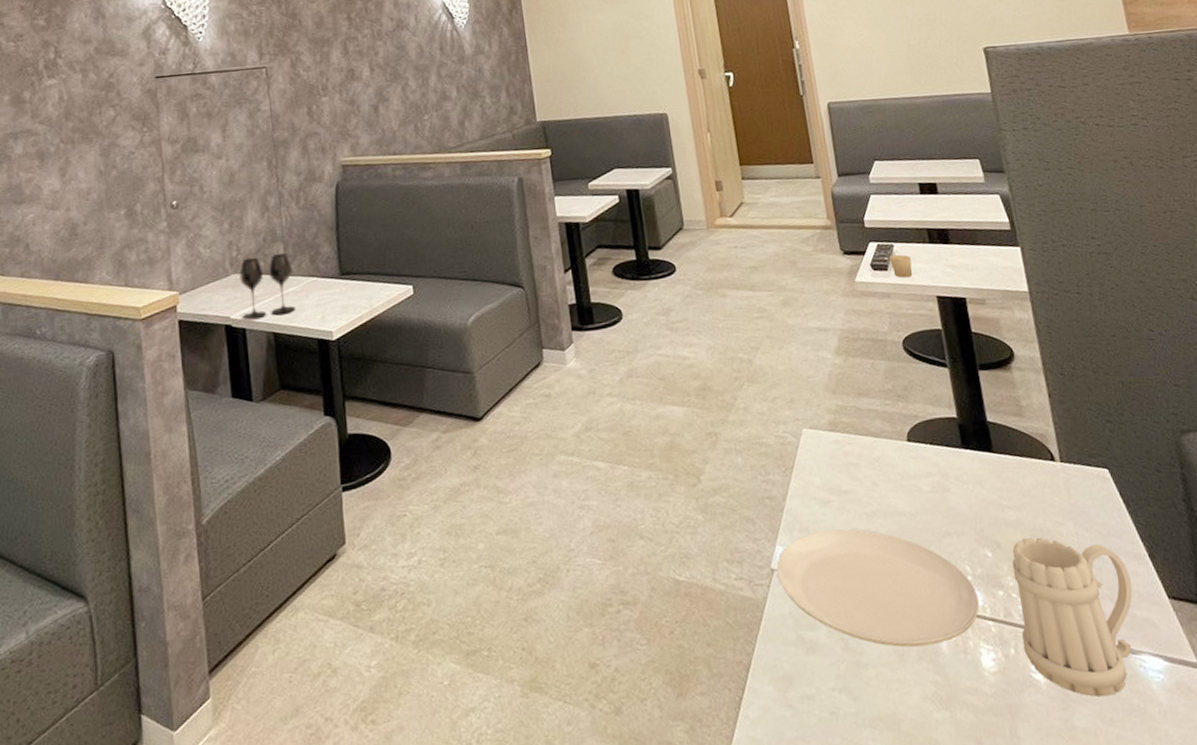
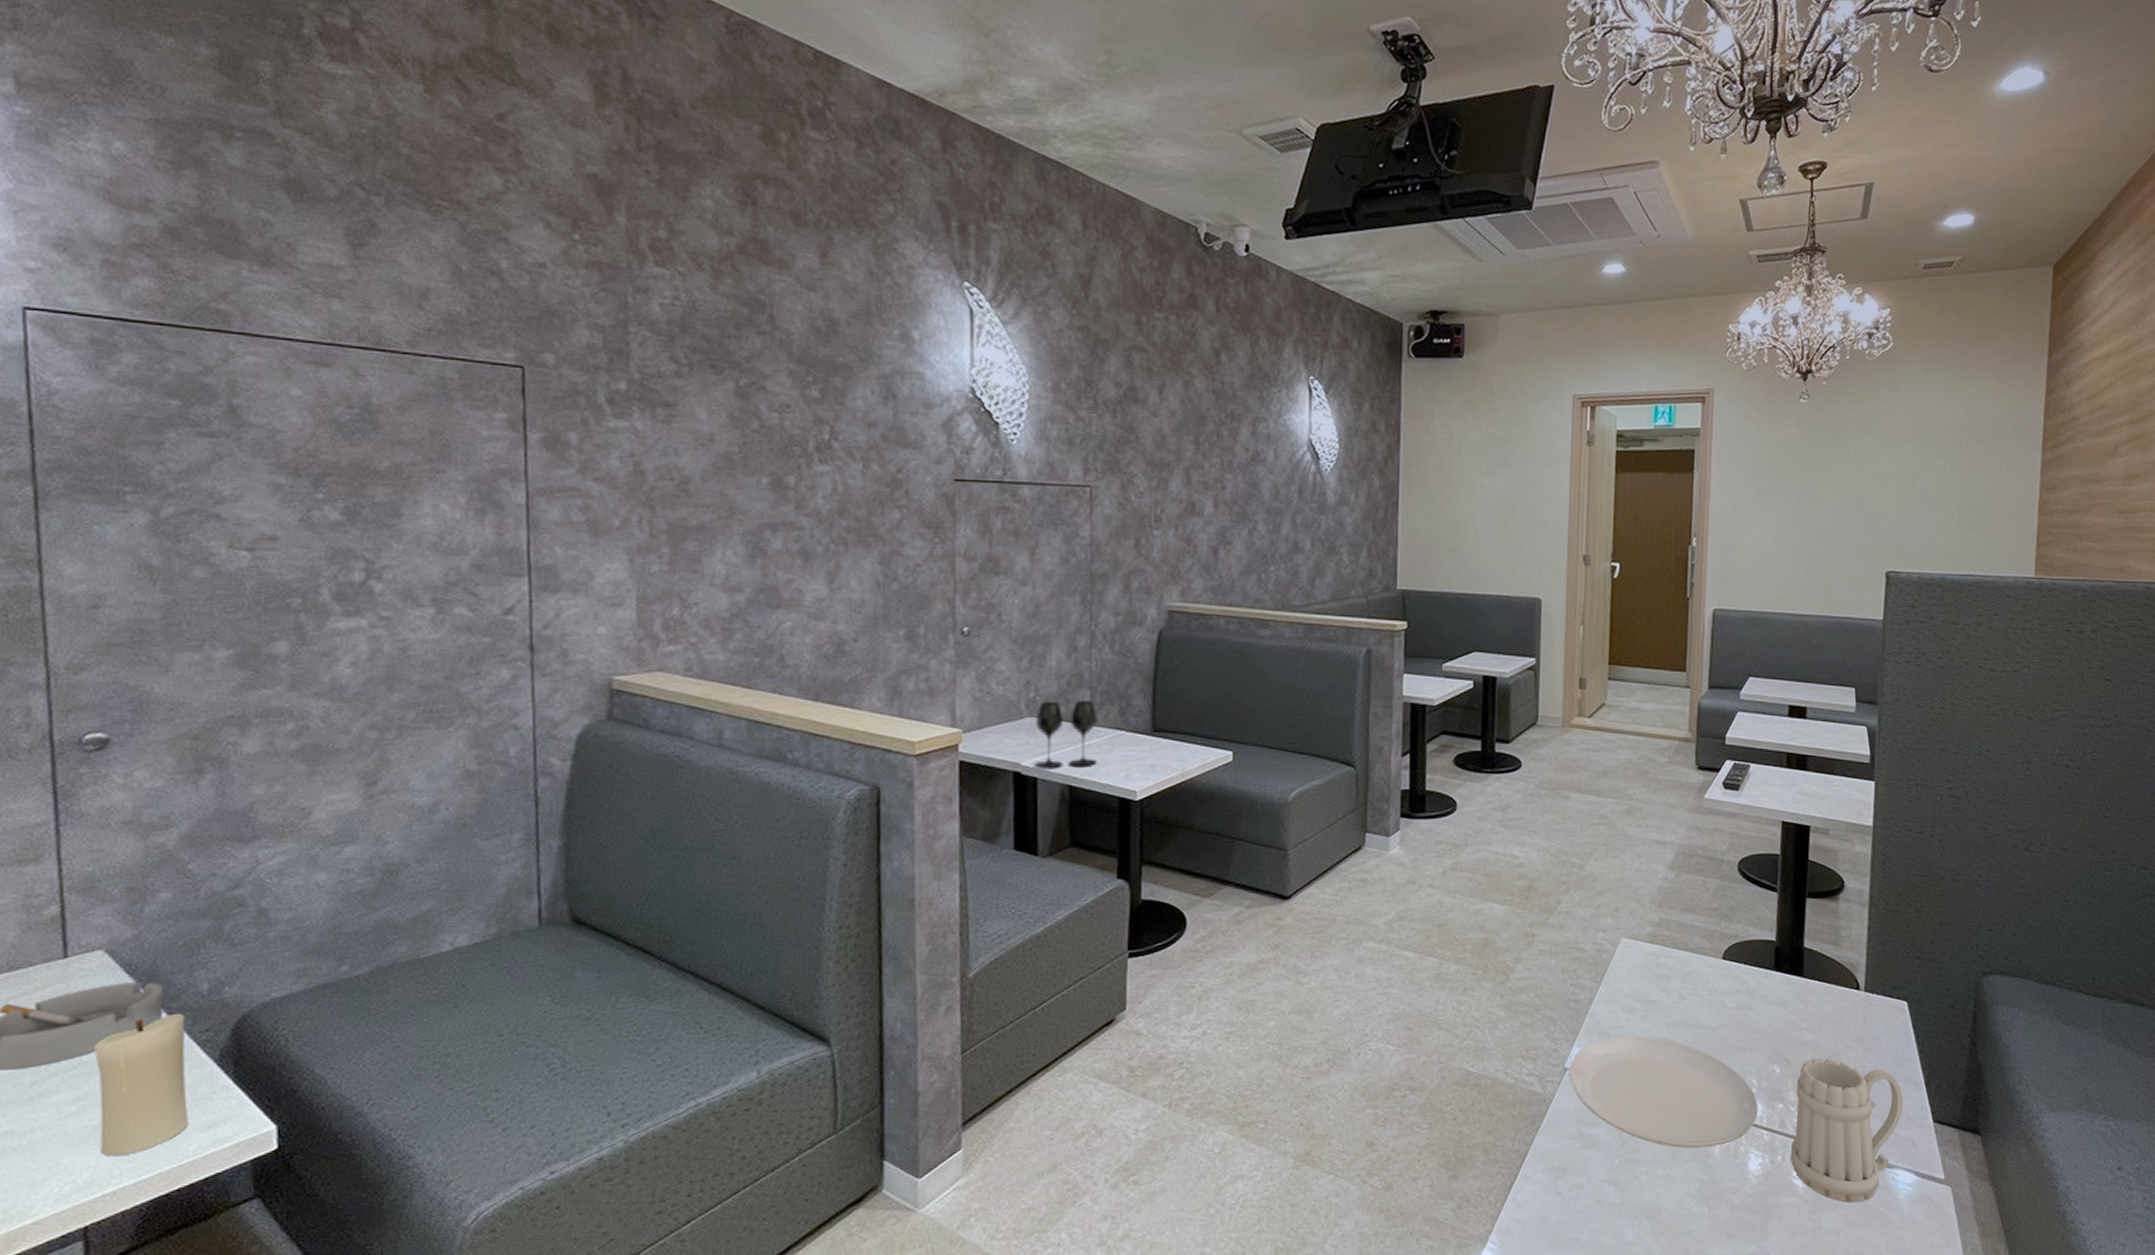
candle: present [889,255,913,278] -> none [1743,776,1764,800]

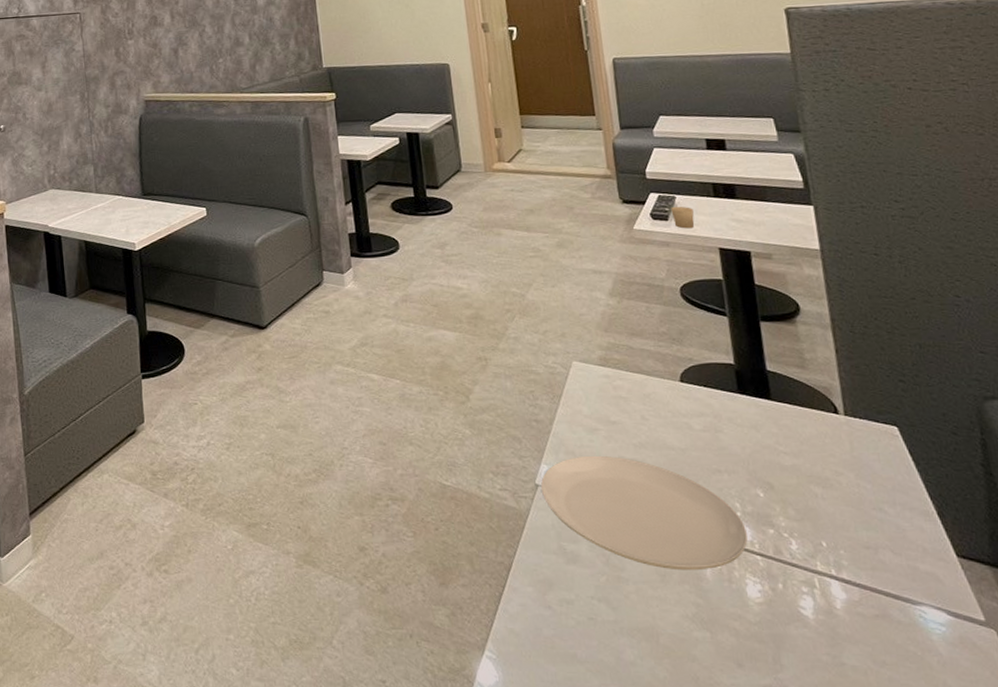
wine glass: present [1035,699,1097,768] -> none [56,173,103,228]
candle: none [1743,776,1764,800] -> present [671,207,695,229]
beer mug: present [1790,1058,1903,1203] -> none [785,484,917,640]

